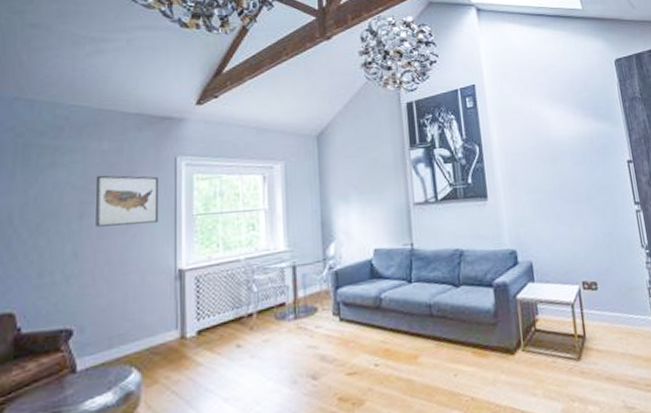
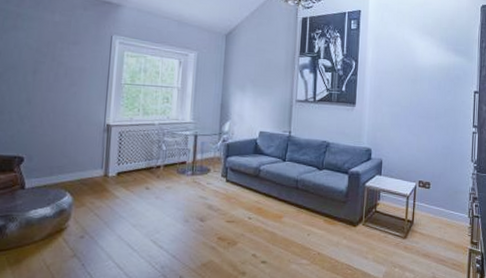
wall art: present [96,175,159,227] -> none [46,41,96,85]

